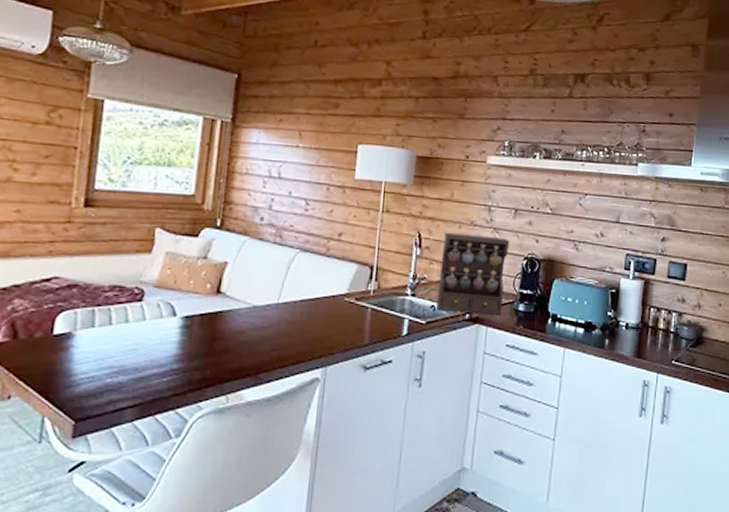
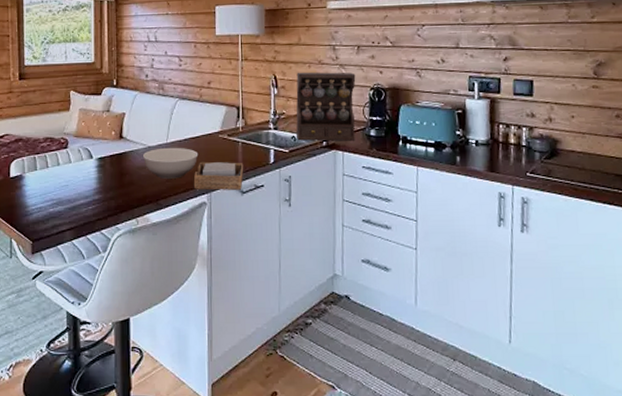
bowl: none [245,308,317,348] -> present [143,147,199,179]
napkin holder: none [305,328,371,367] -> present [193,161,244,191]

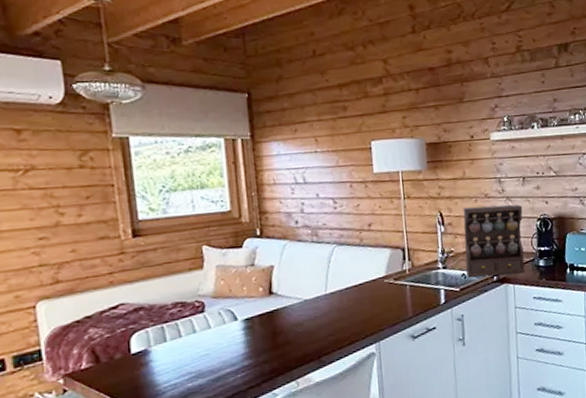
bowl: present [143,147,199,179] -> none [299,297,363,334]
napkin holder: present [193,161,244,191] -> none [359,307,414,341]

